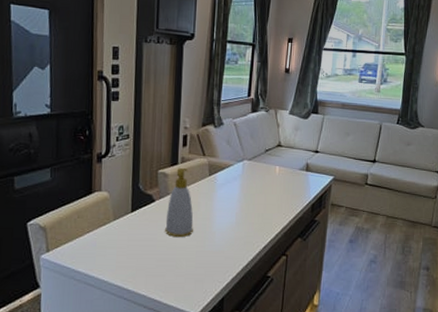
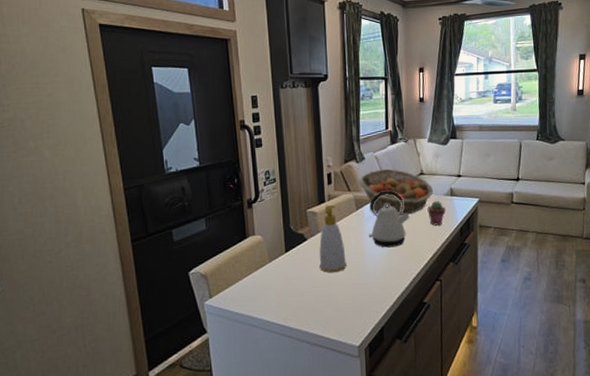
fruit basket: none [215,136,290,186] -> present [359,168,434,215]
kettle: none [218,159,262,217] -> present [368,190,410,248]
potted succulent: none [281,175,299,200] -> present [427,201,446,226]

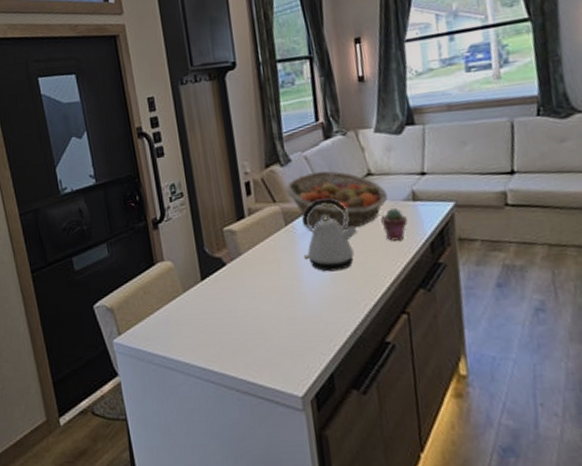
soap bottle: present [319,204,347,272] -> none [242,220,279,304]

